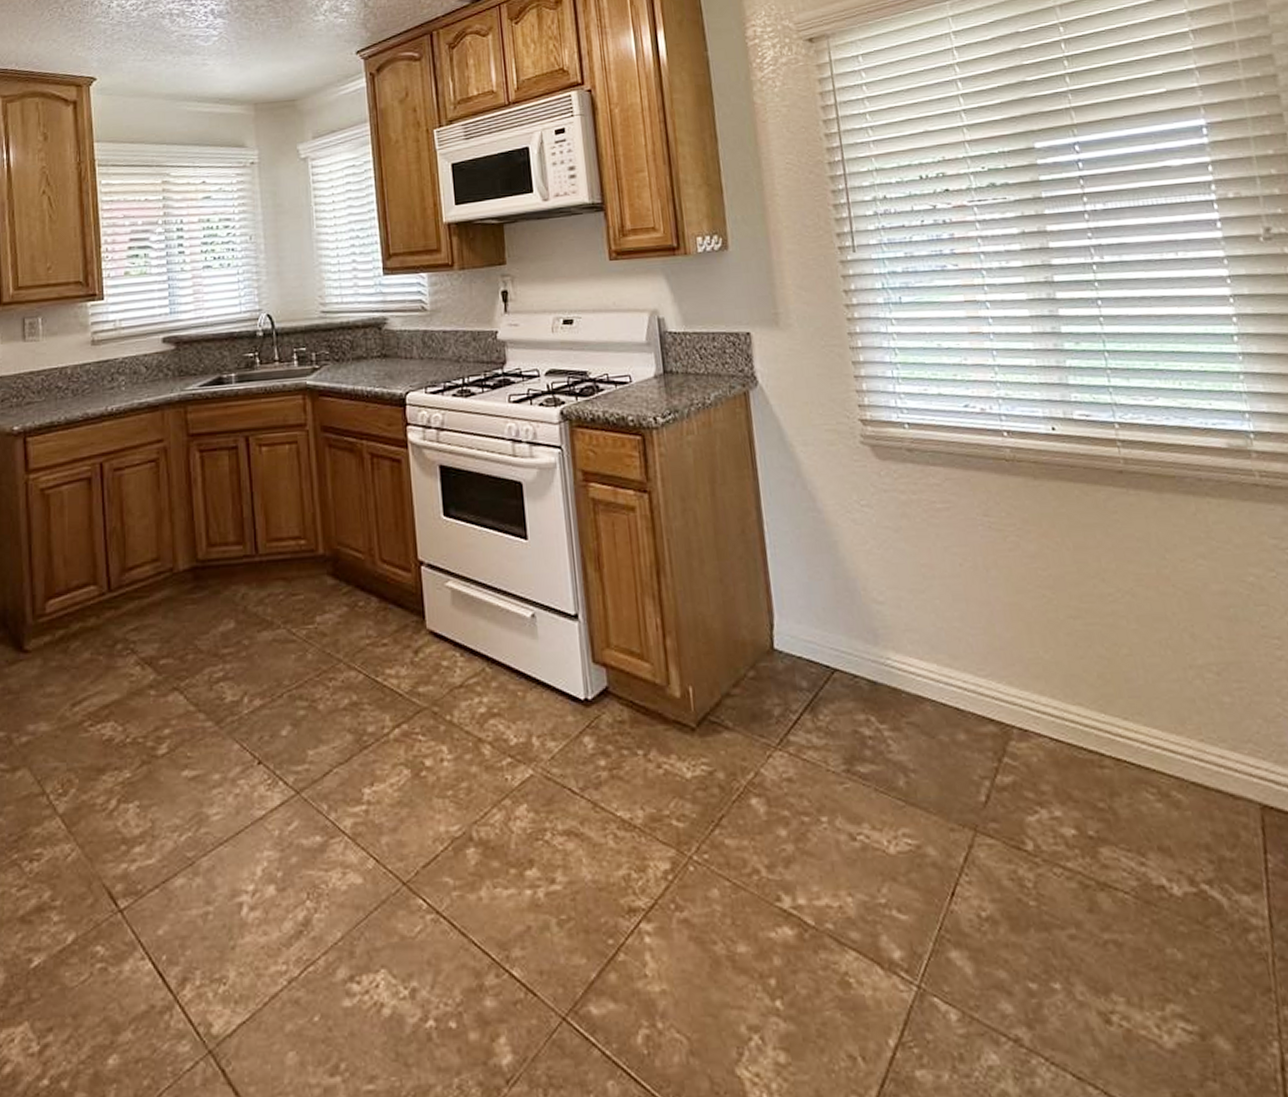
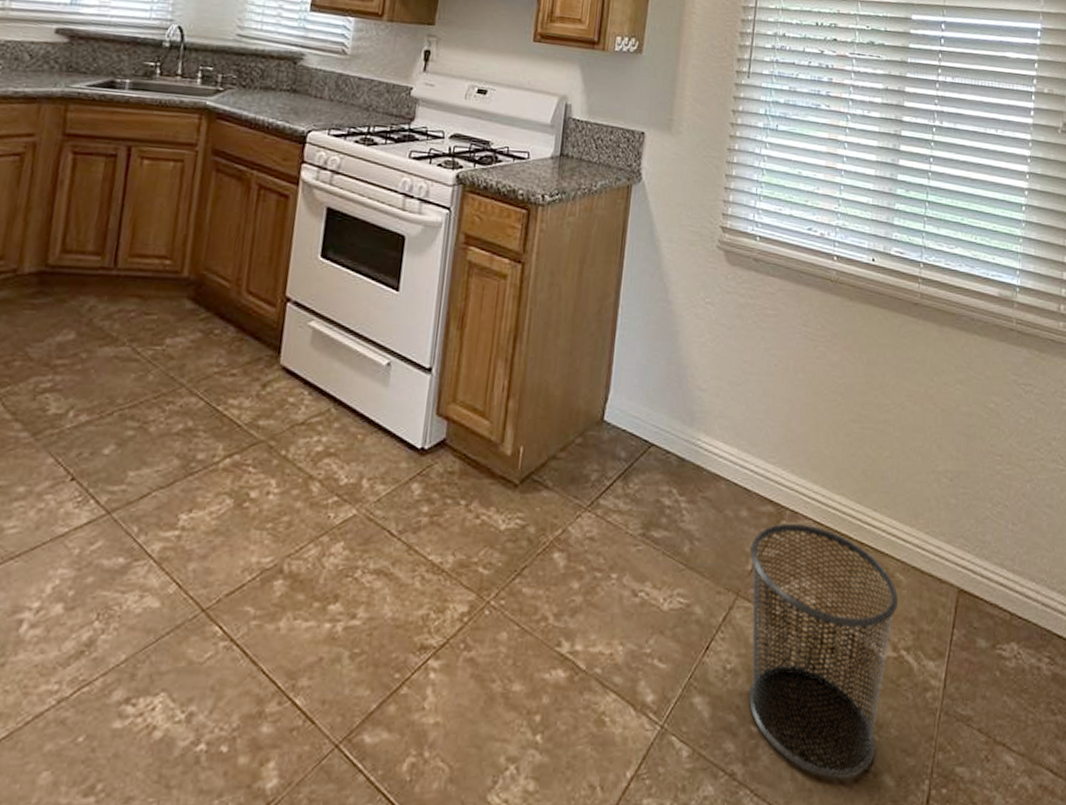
trash can: none [978,742,1197,1042] -> present [748,522,899,779]

